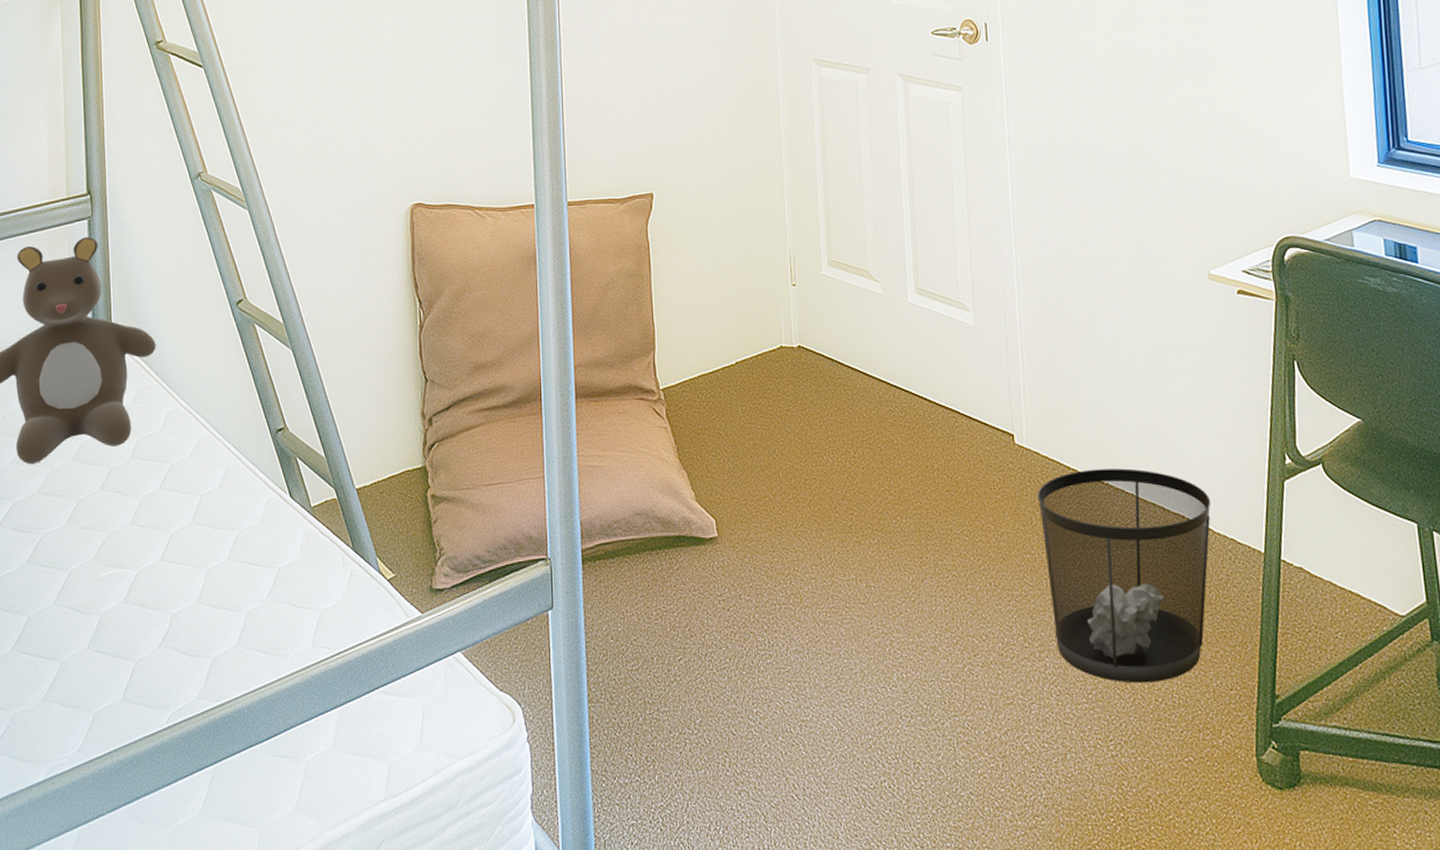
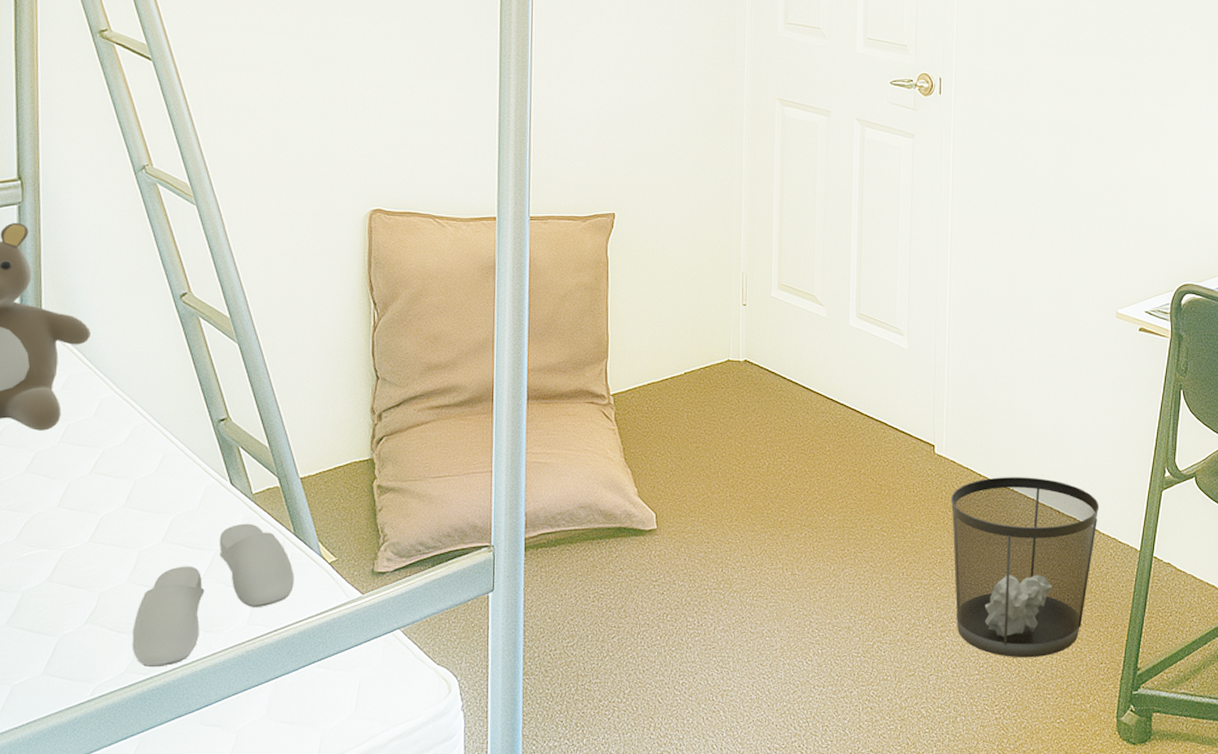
slippers: none [203,538,355,694] -> present [132,523,294,668]

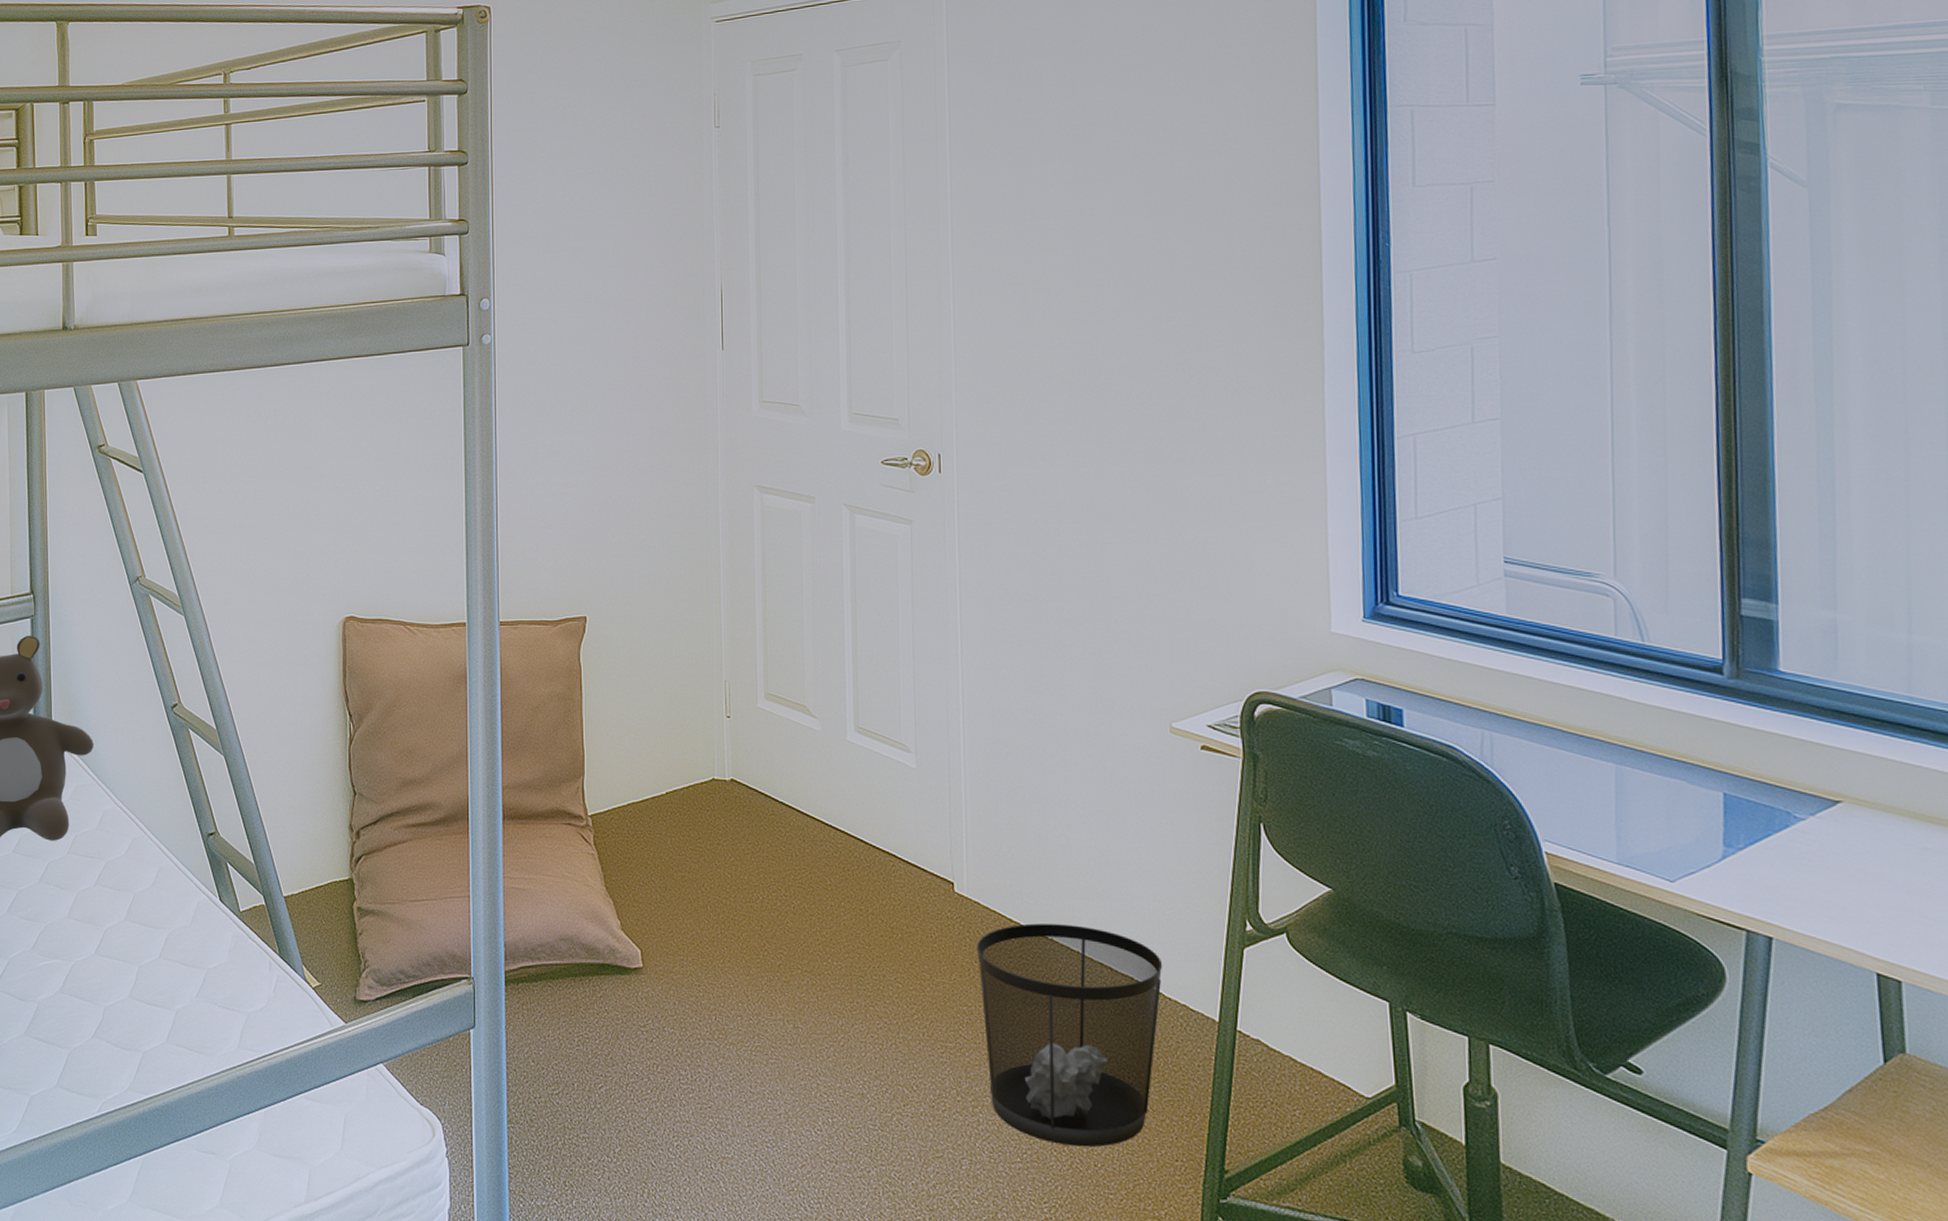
slippers: present [132,523,294,668] -> none [134,942,280,1088]

